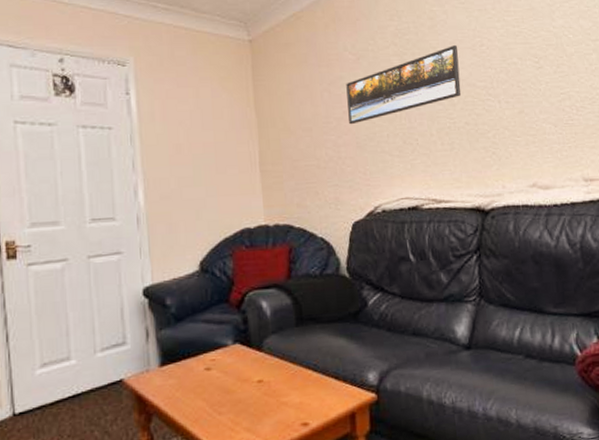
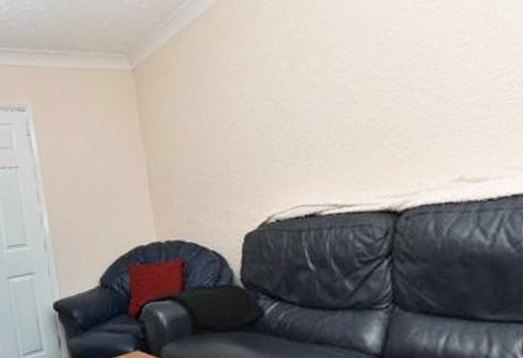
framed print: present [346,44,462,125] -> none [231,36,364,138]

